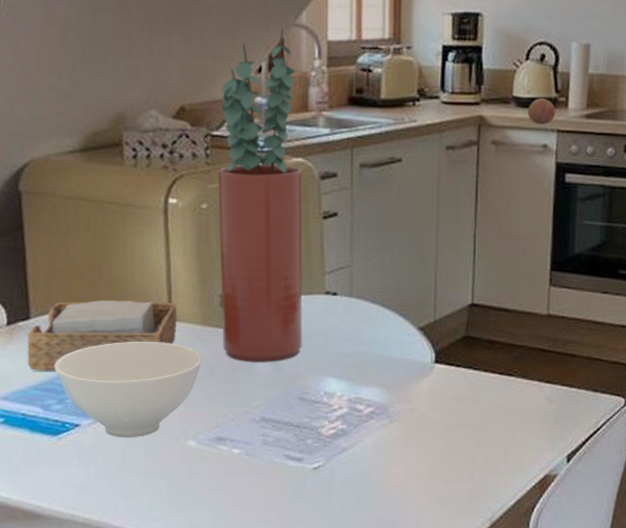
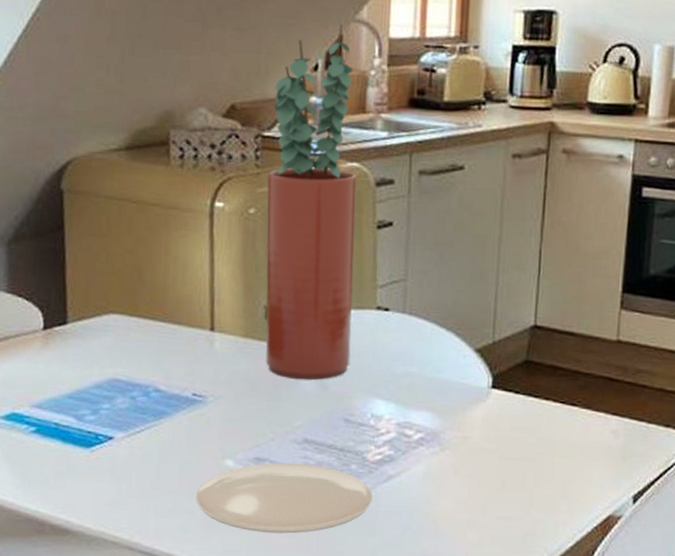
napkin holder: present [27,300,177,371] -> none [62,307,219,379]
bowl: present [54,341,203,438] -> none [90,351,244,454]
plate: none [161,440,328,507] -> present [195,462,373,534]
fruit: present [528,98,555,125] -> none [603,104,634,133]

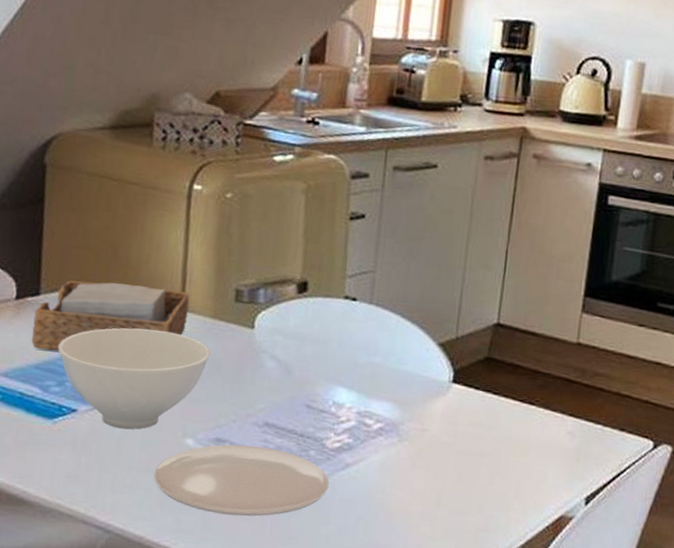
napkin holder: none [62,307,219,379] -> present [31,280,190,351]
bowl: none [90,351,244,454] -> present [58,327,211,429]
vase: present [265,23,357,380] -> none [232,21,336,364]

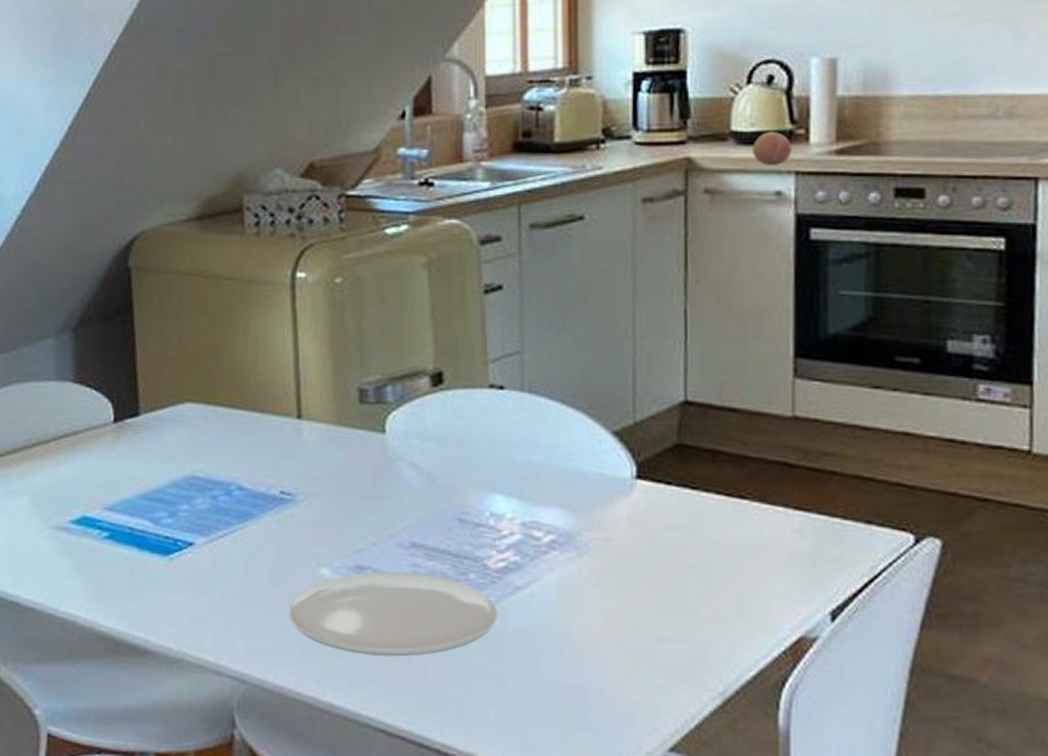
napkin holder: present [31,280,190,351] -> none [135,393,307,477]
bowl: present [58,327,211,429] -> none [166,443,338,562]
fruit: none [574,114,603,143] -> present [753,131,792,165]

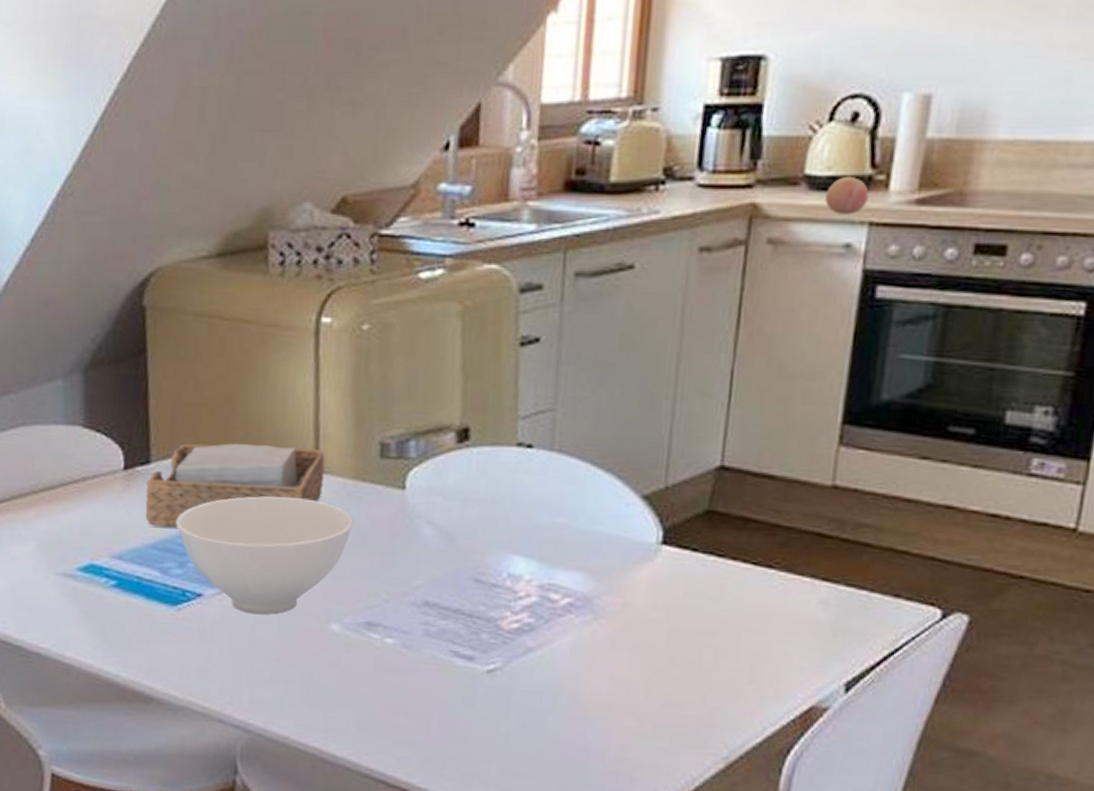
napkin holder: none [135,393,307,477] -> present [145,443,325,527]
bowl: none [166,443,338,562] -> present [176,496,354,615]
plate: present [288,571,497,657] -> none [296,628,507,713]

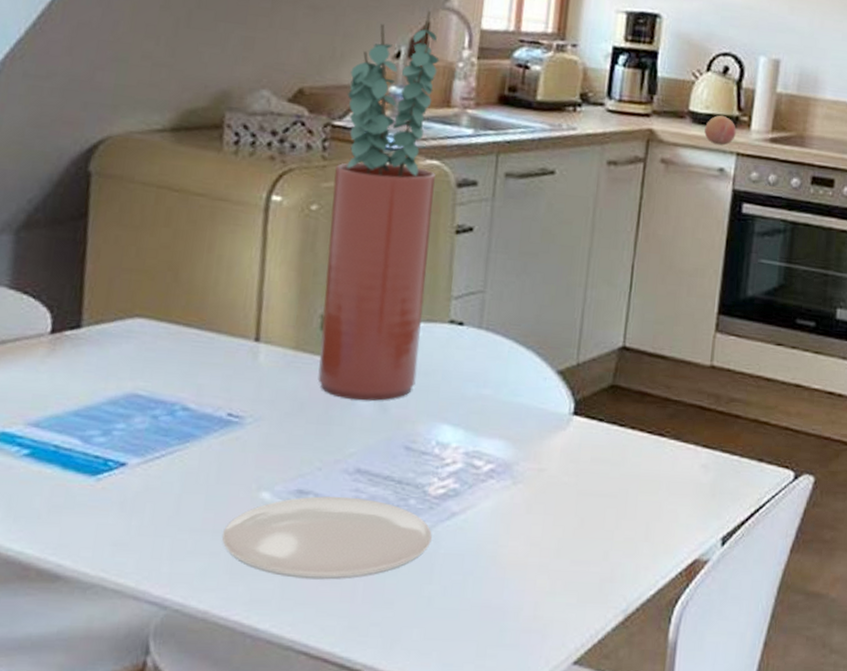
napkin holder: present [145,443,325,527] -> none [69,309,266,394]
bowl: present [176,496,354,615] -> none [103,363,292,484]
plate: none [296,628,507,713] -> present [221,496,432,580]
vase: none [379,88,495,531] -> present [318,10,440,401]

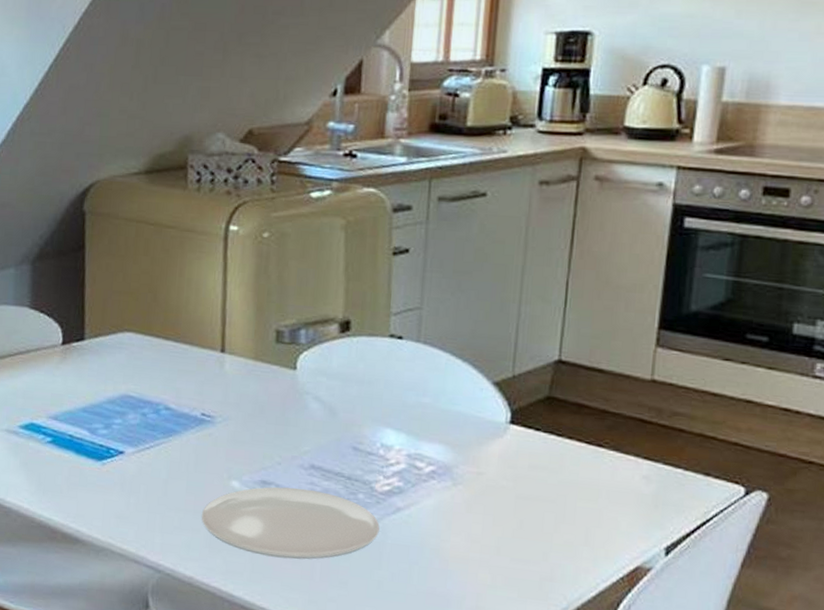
vase: present [318,10,440,401] -> none [275,48,373,406]
fruit: present [704,115,736,146] -> none [641,128,677,160]

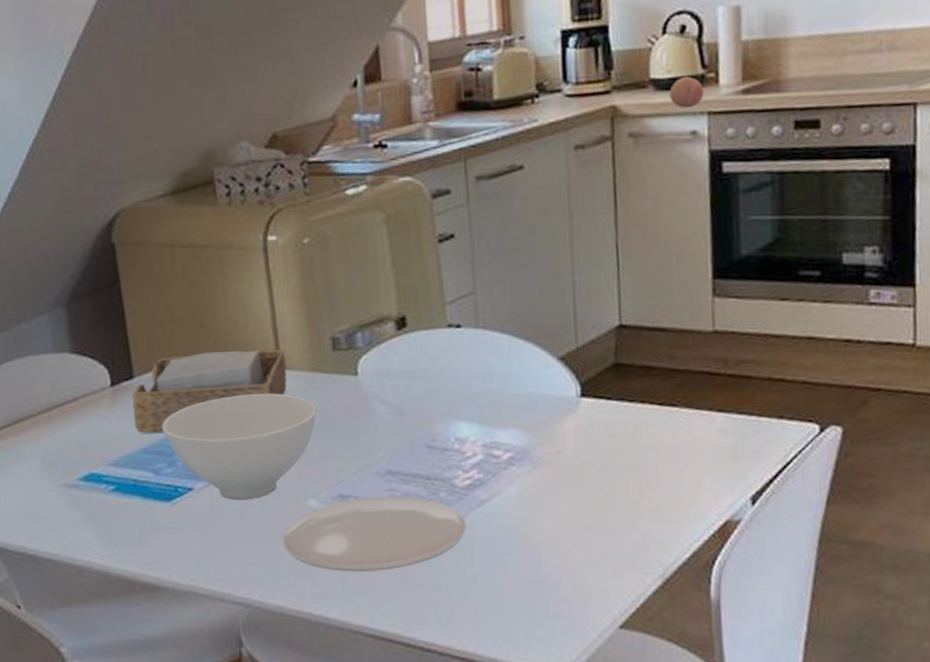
napkin holder: none [78,325,230,394] -> present [132,349,288,433]
bowl: none [104,370,253,471] -> present [162,393,318,500]
fruit: none [641,128,677,160] -> present [670,76,704,108]

